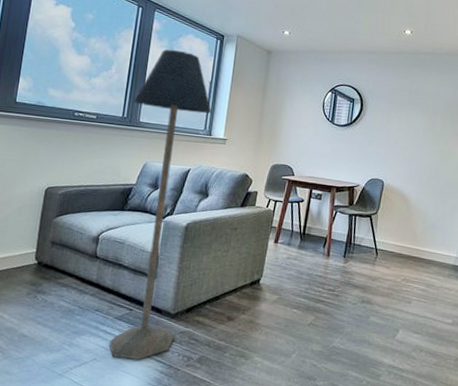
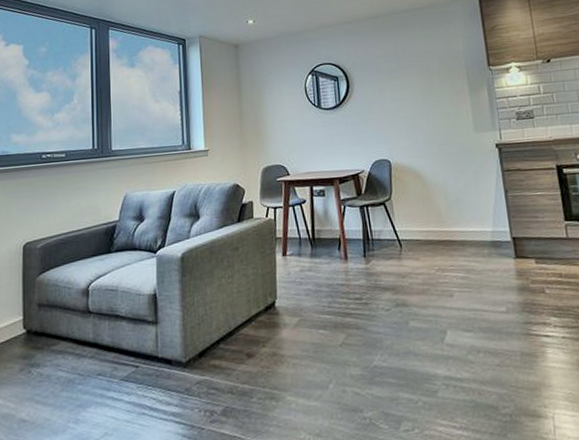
floor lamp: present [109,49,212,360] -> none [102,65,191,427]

